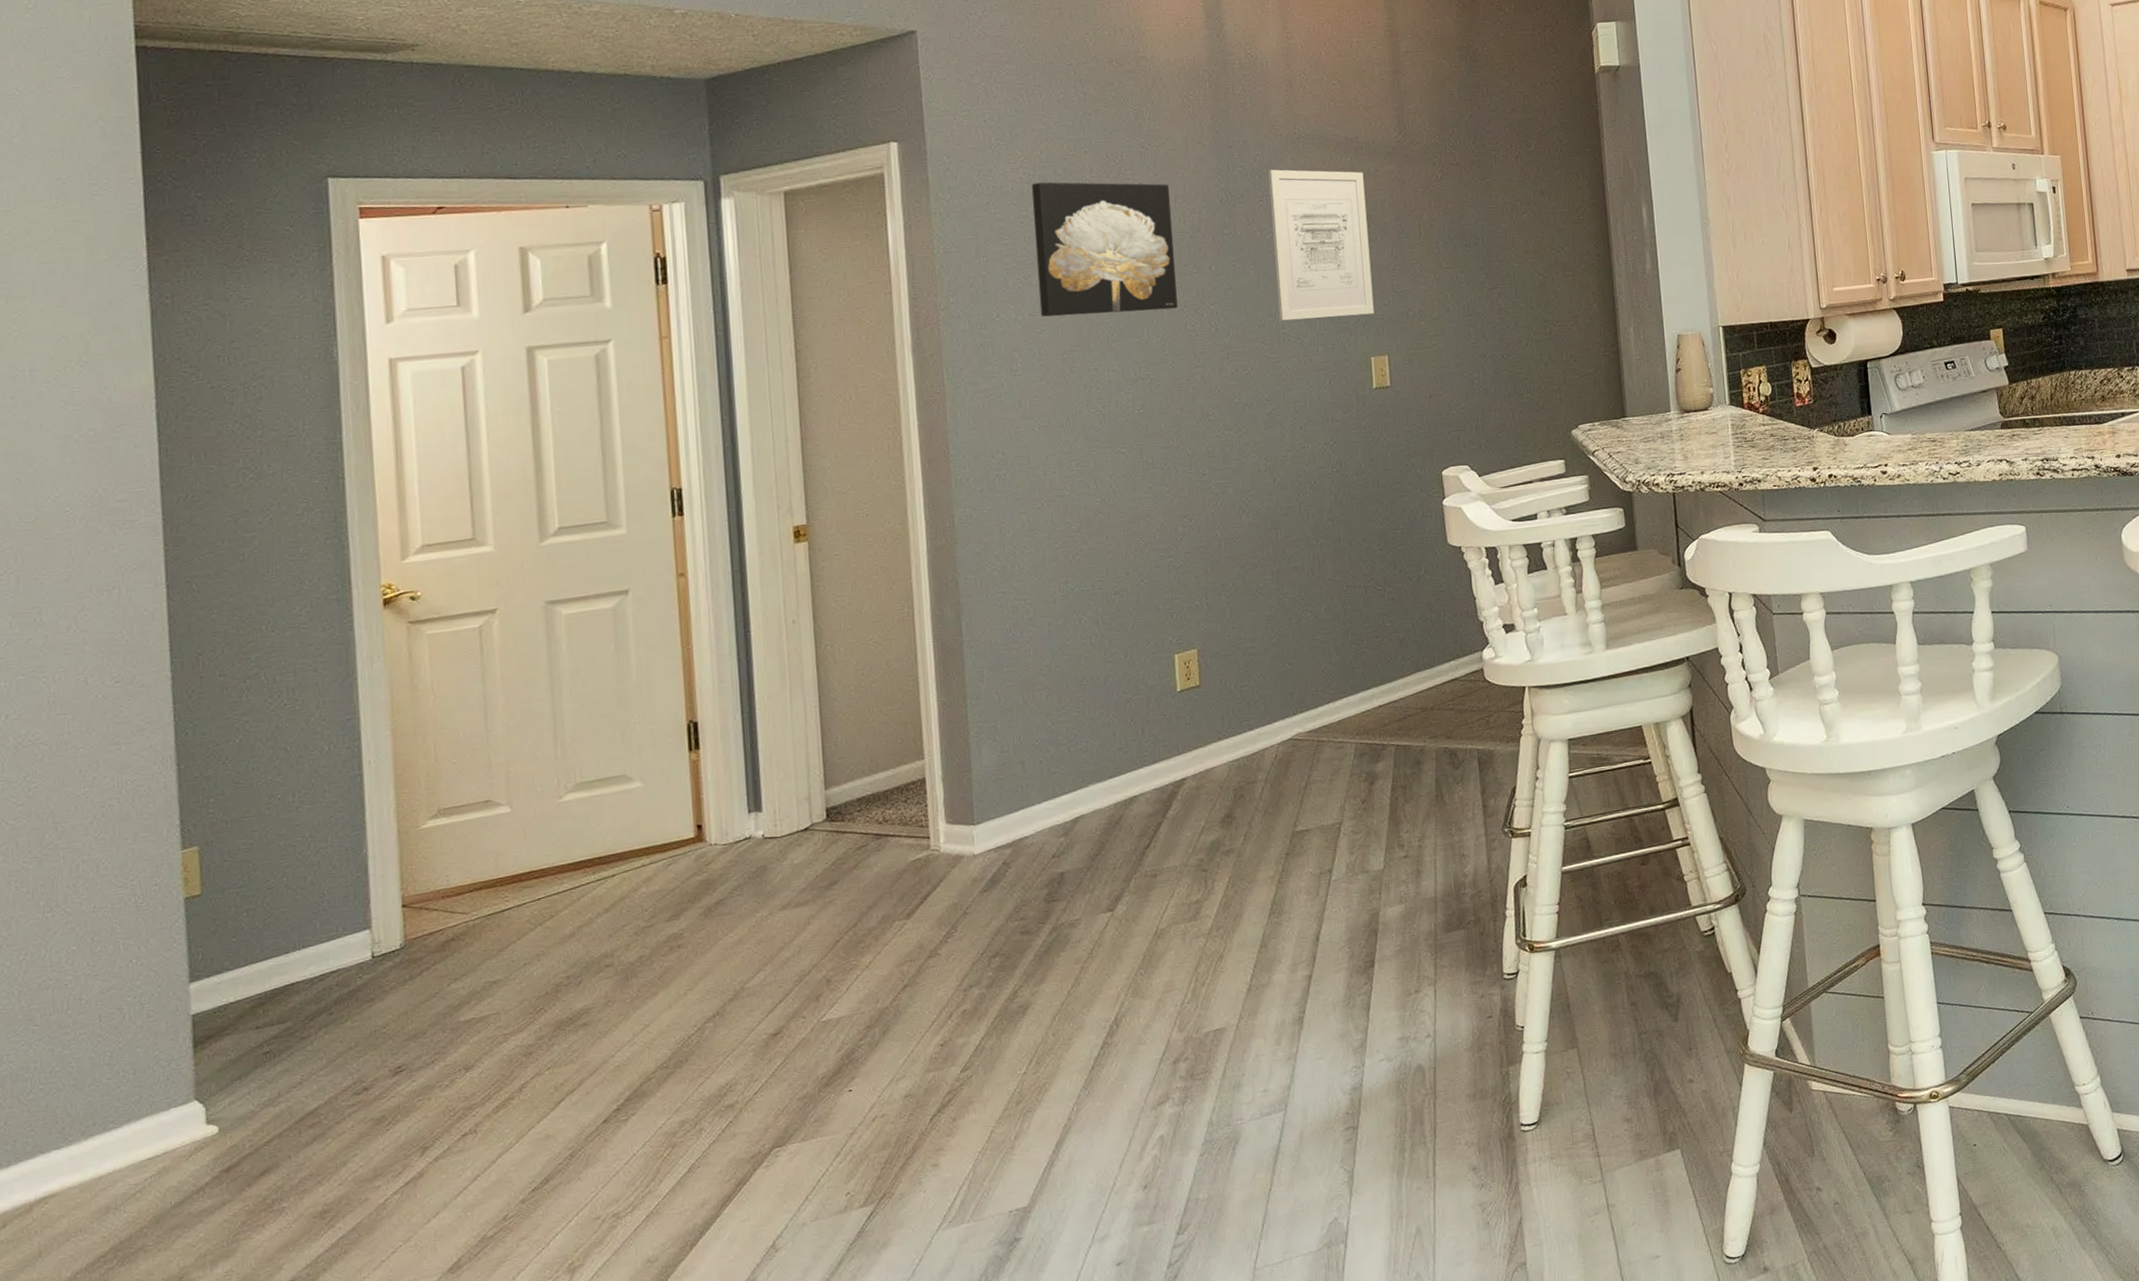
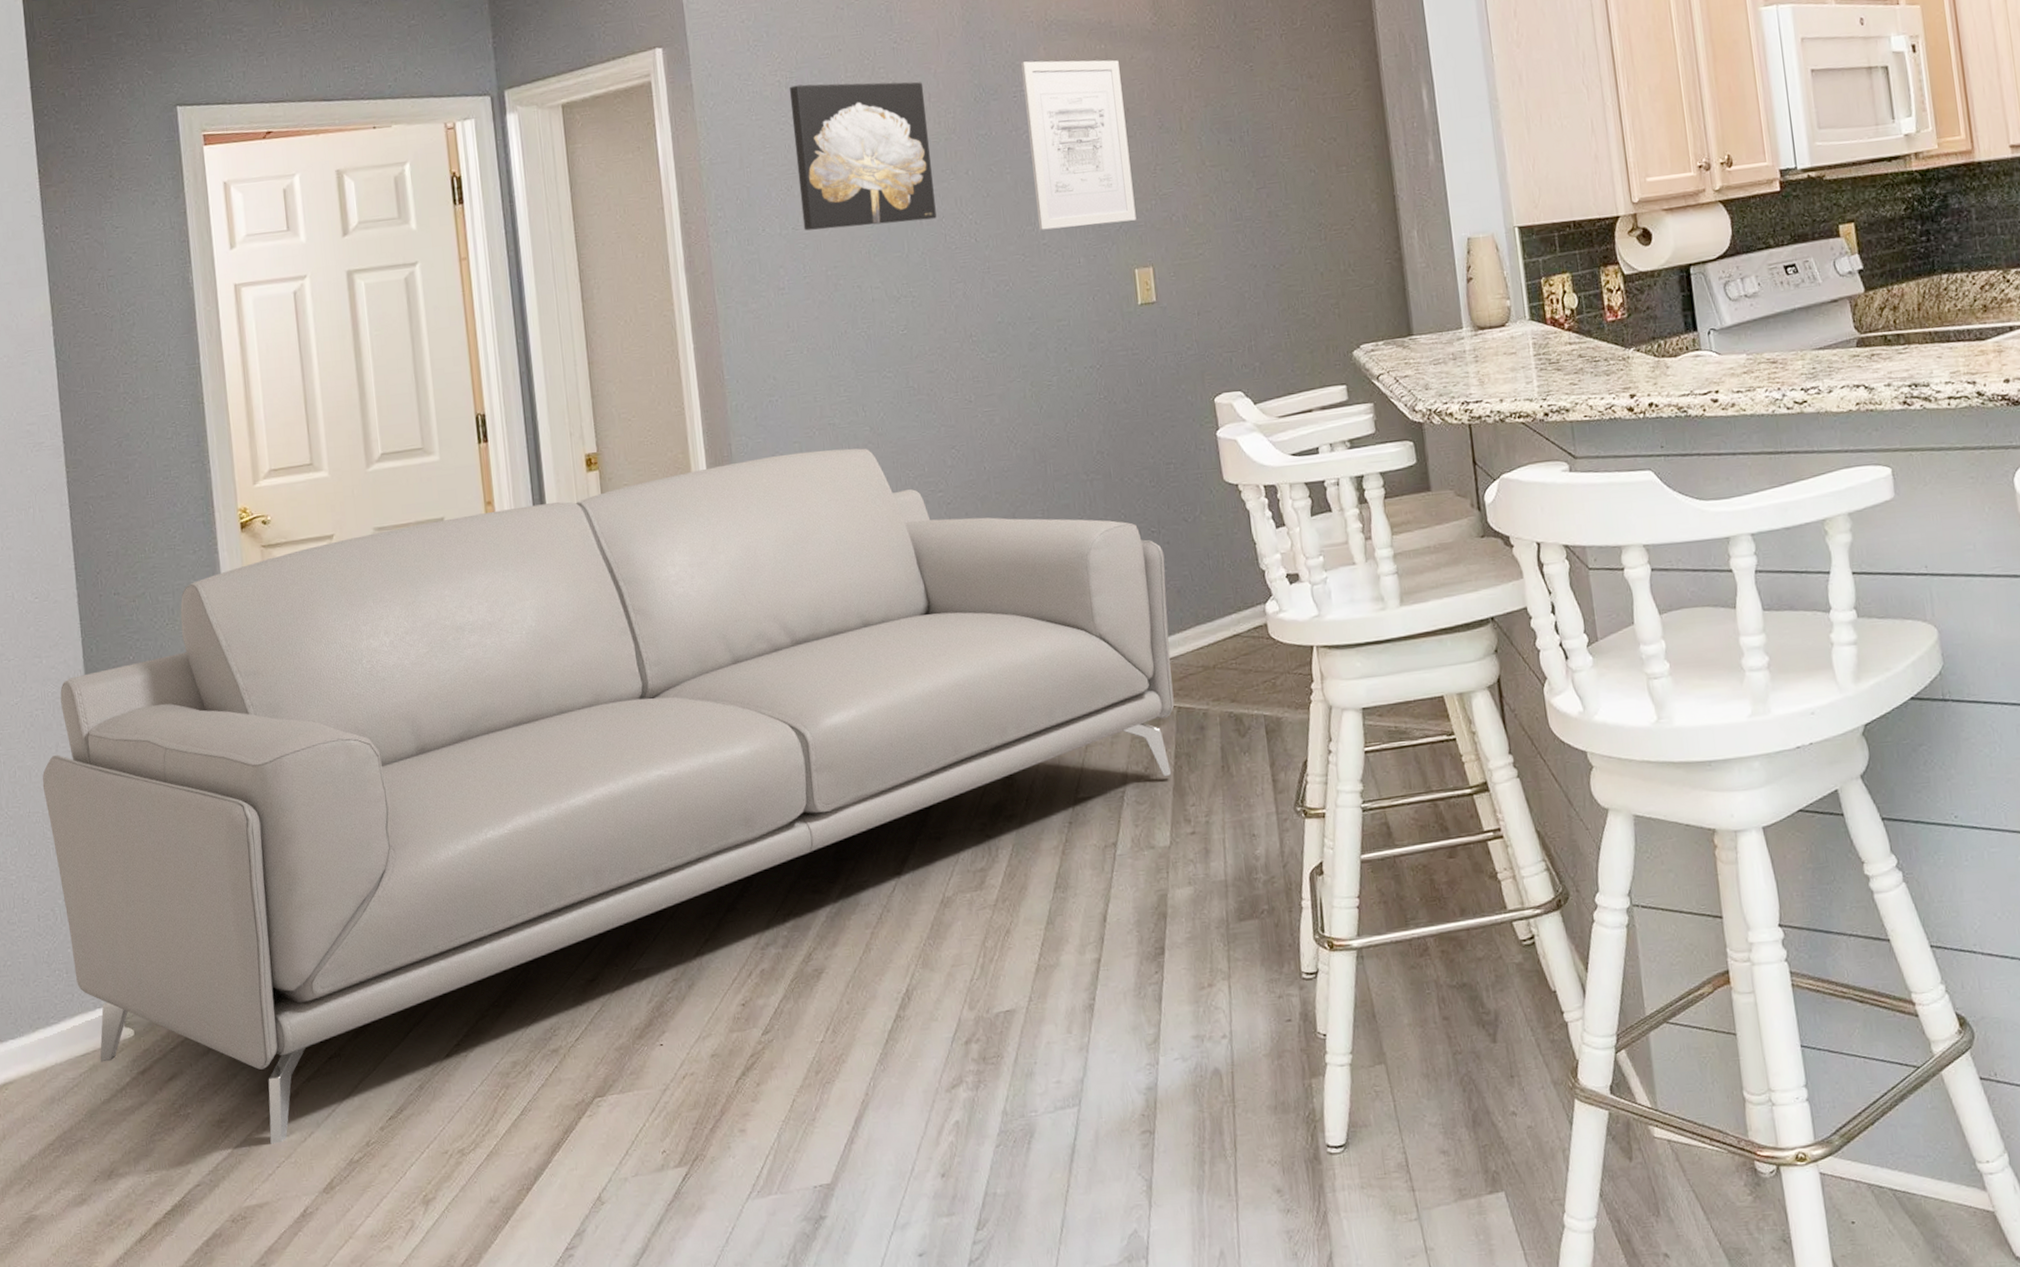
sofa: none [113,518,1393,1230] -> present [42,448,1175,1144]

